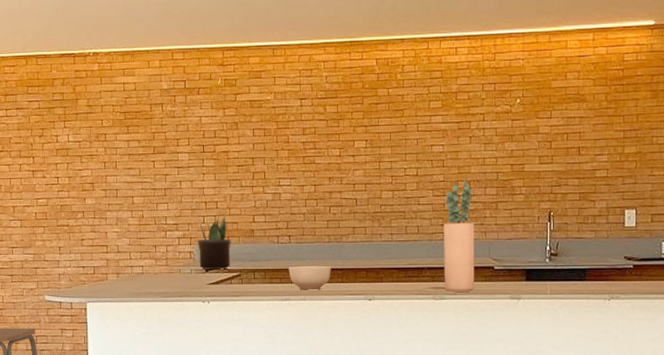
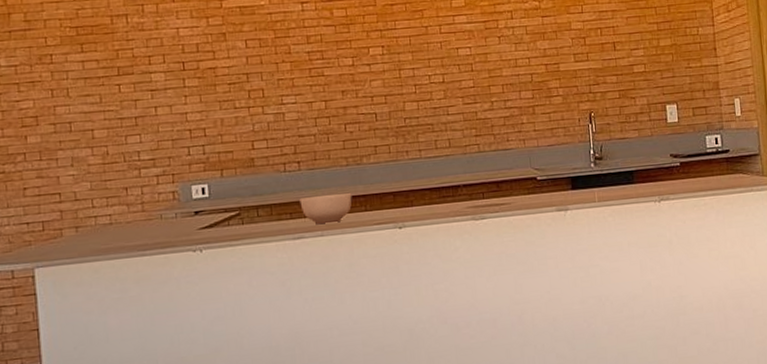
planter: present [197,215,232,270] -> none [180,144,227,212]
vase: present [443,174,475,292] -> none [477,78,518,210]

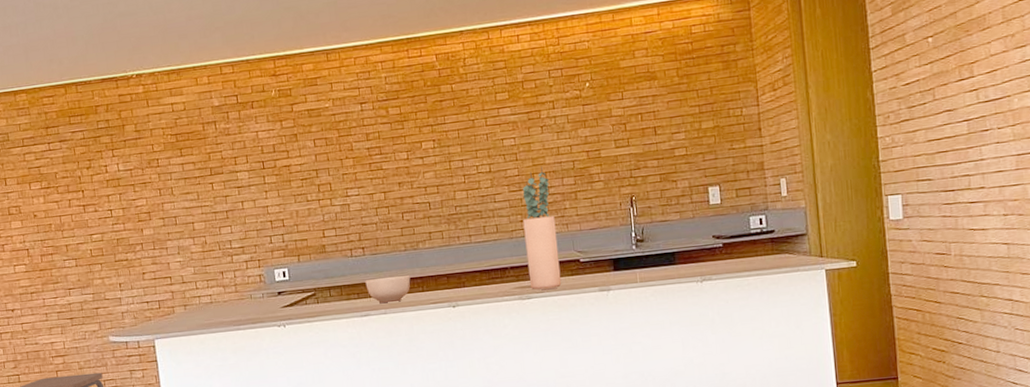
vase: none [477,78,518,210] -> present [522,166,562,290]

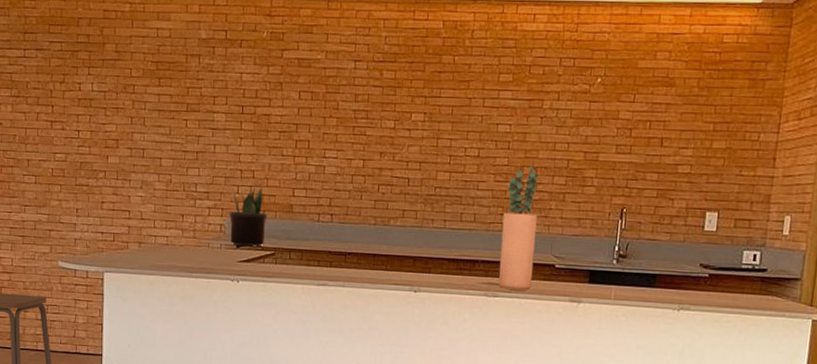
planter: none [263,233,304,292] -> present [230,186,268,247]
bowl: present [365,275,411,304] -> none [328,248,376,276]

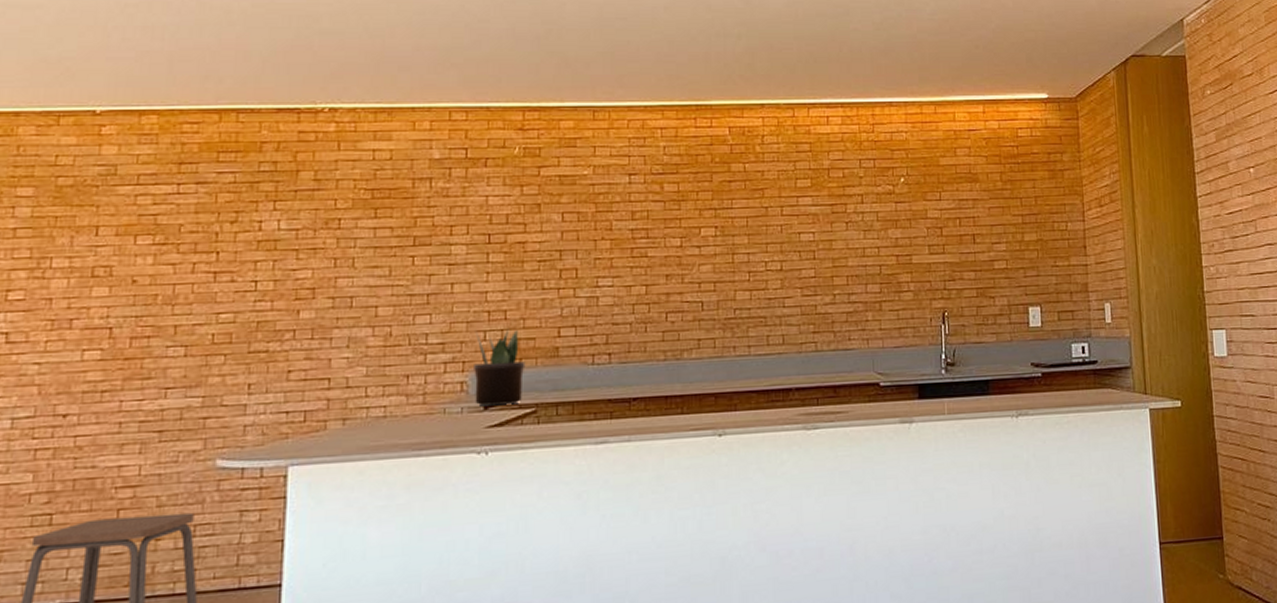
vase: present [498,160,538,290] -> none [816,268,856,418]

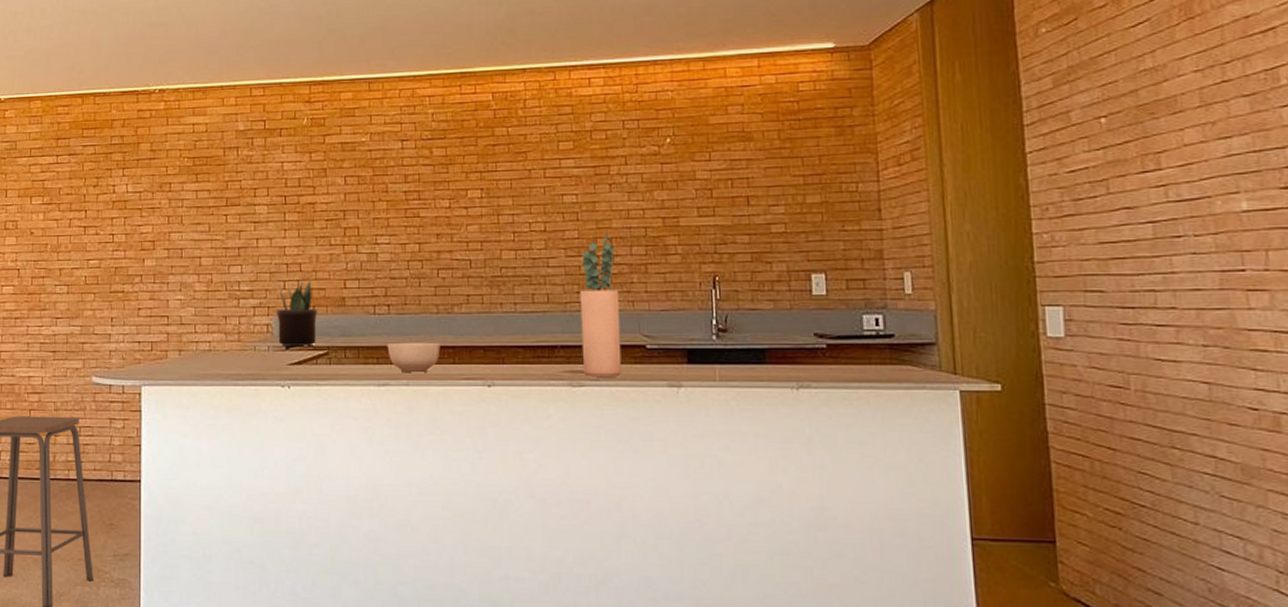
bowl: none [607,391,668,428] -> present [387,342,441,373]
vase: none [816,268,856,418] -> present [580,230,622,377]

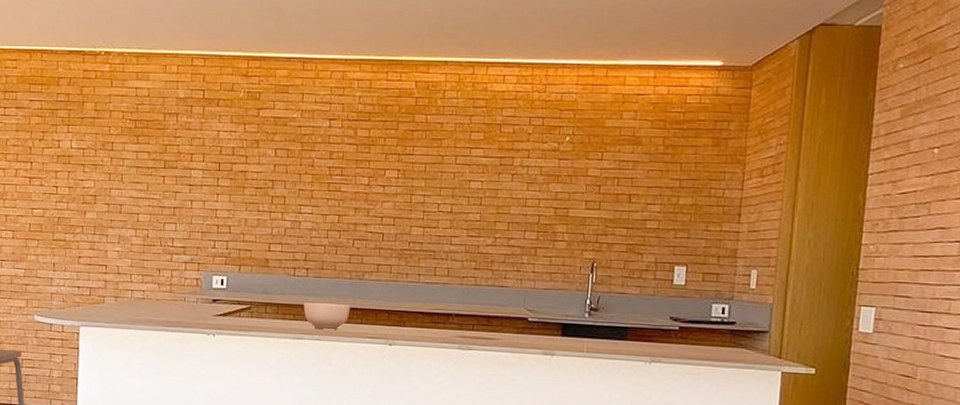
planter: present [276,280,318,346] -> none [206,241,244,301]
vase: present [580,230,622,377] -> none [472,215,510,344]

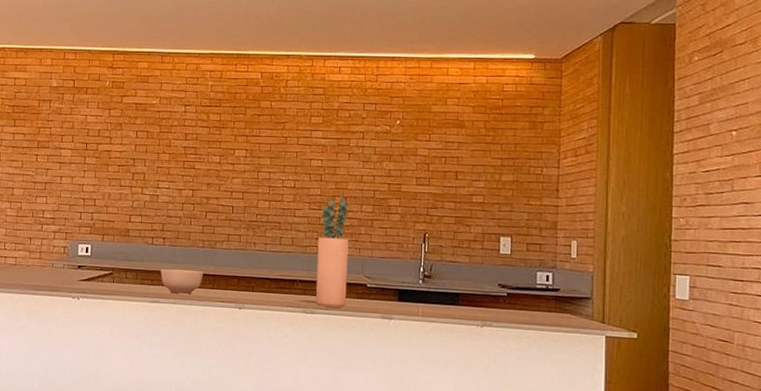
vase: none [472,215,510,344] -> present [315,190,349,308]

